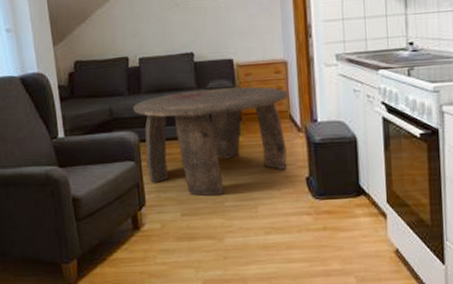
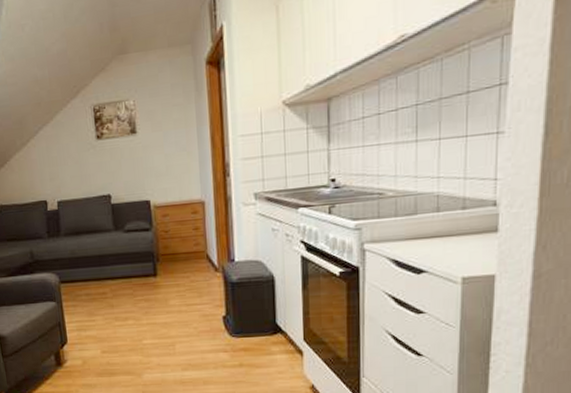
coffee table: present [132,86,288,196] -> none [52,227,205,334]

